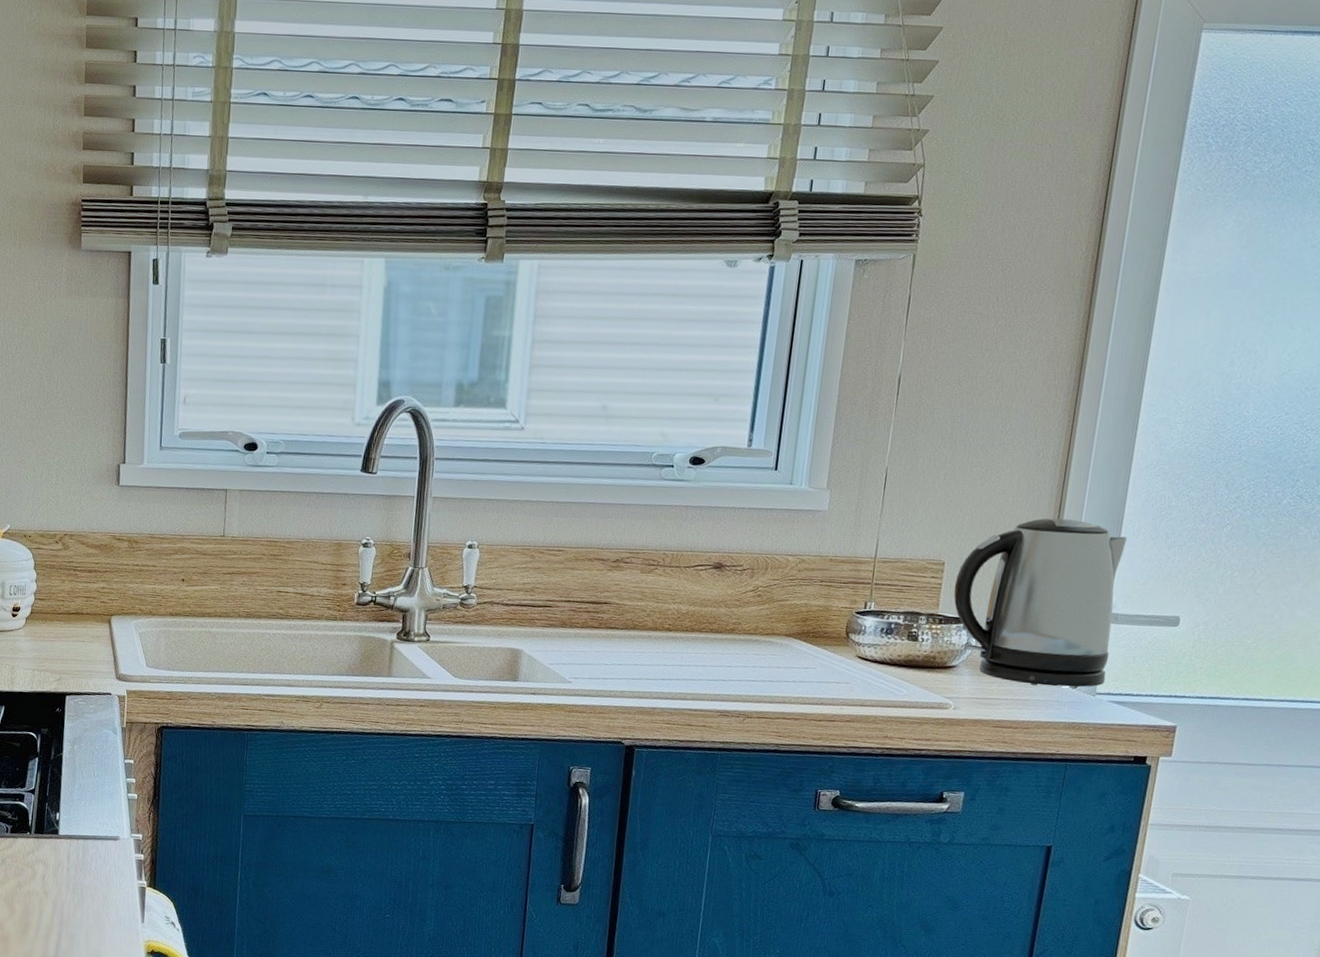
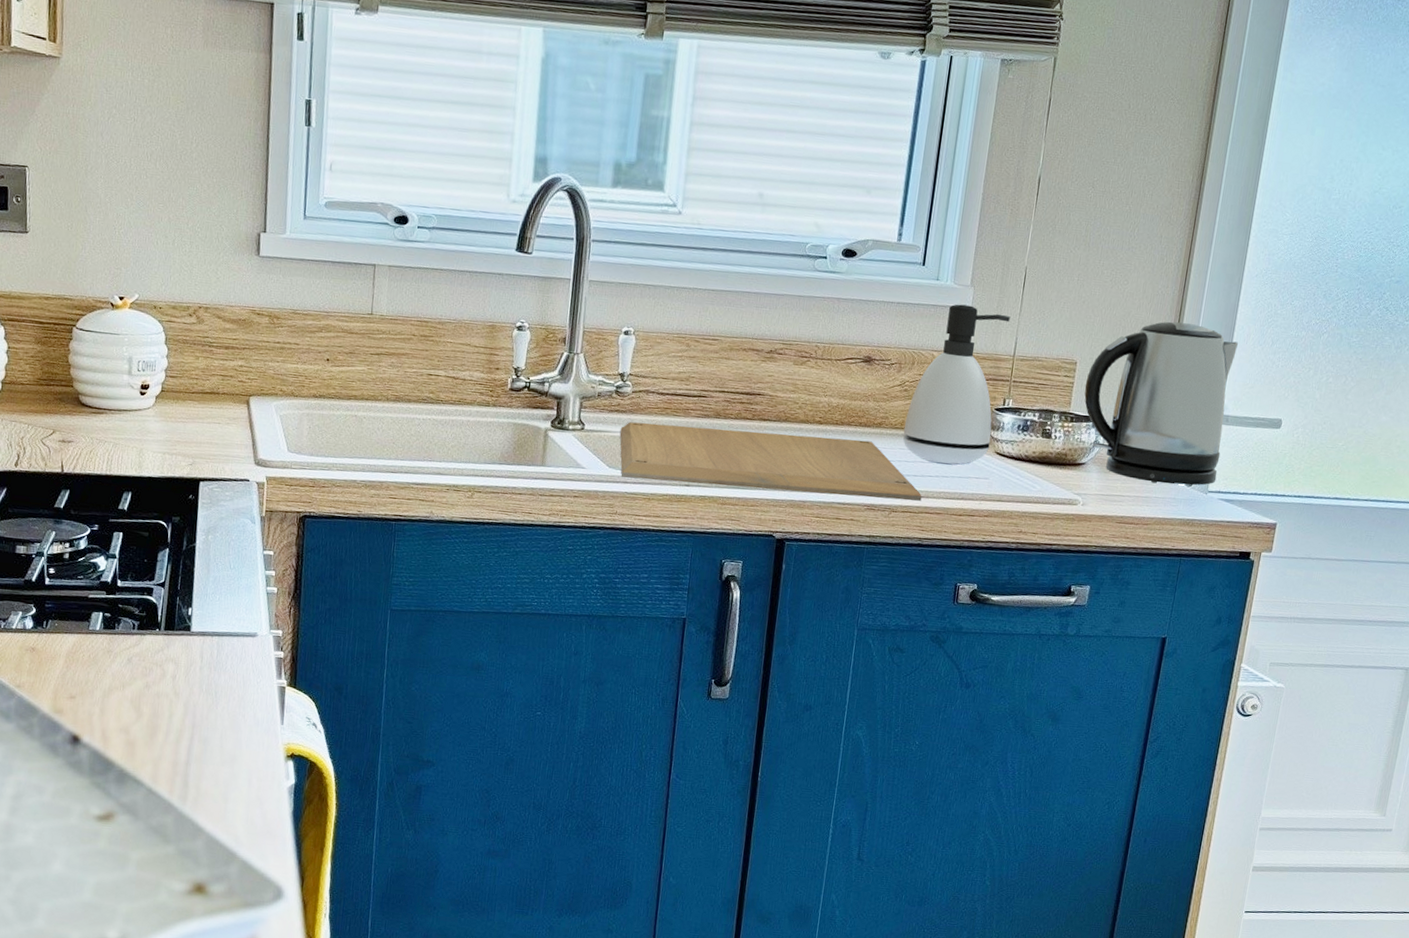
chopping board: none [465,633,779,707] -> present [620,422,922,501]
soap dispenser: none [756,507,870,670] -> present [902,304,1010,465]

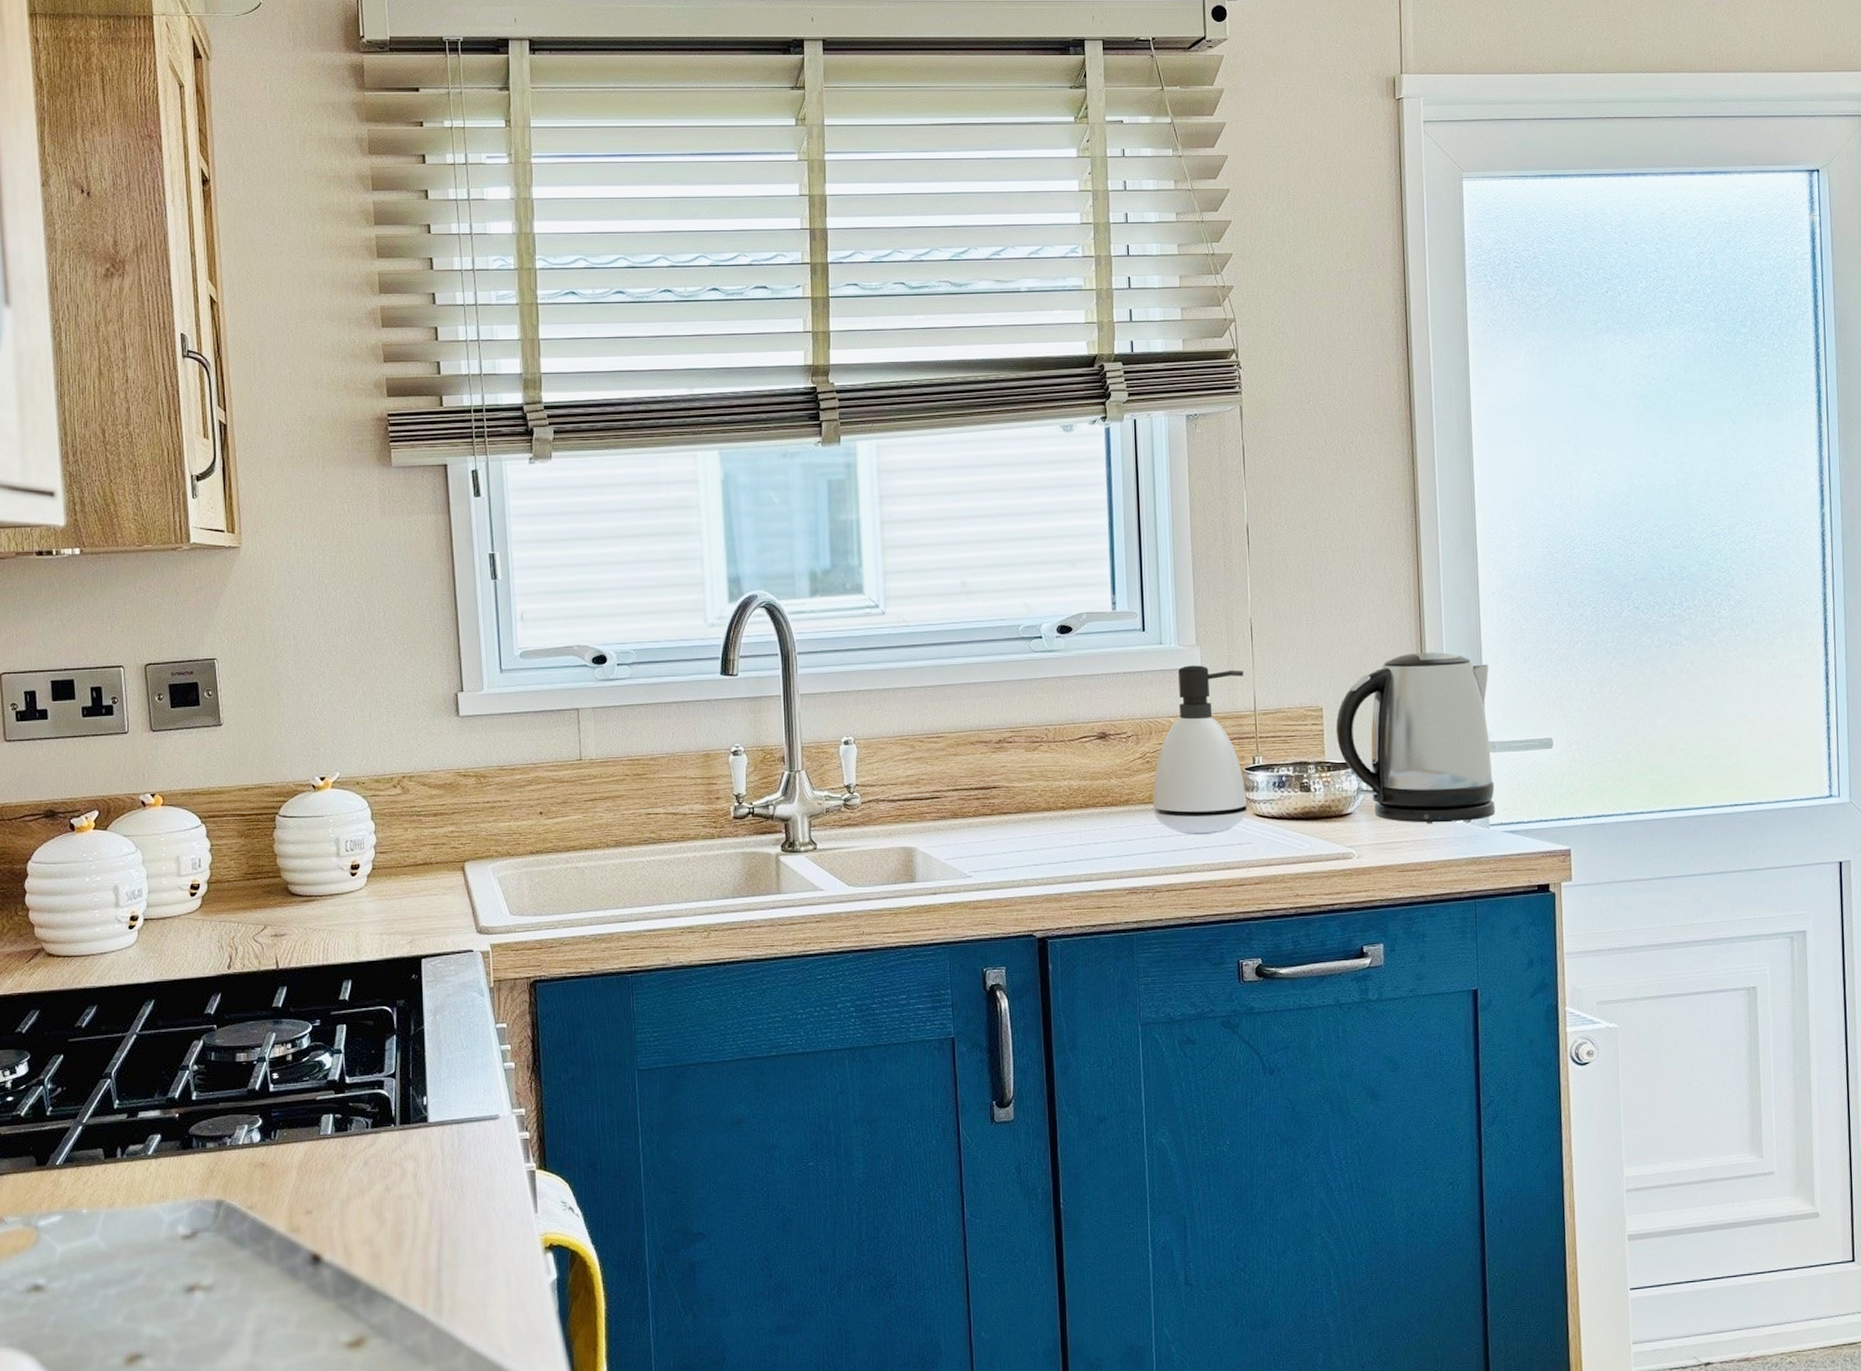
chopping board: present [620,422,922,501] -> none [854,820,1185,894]

